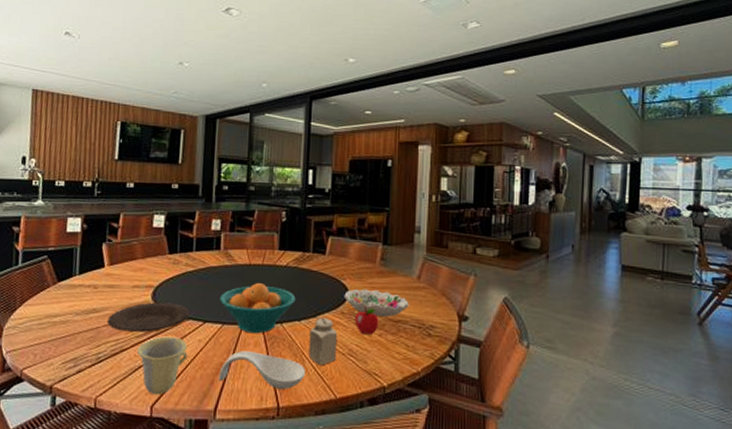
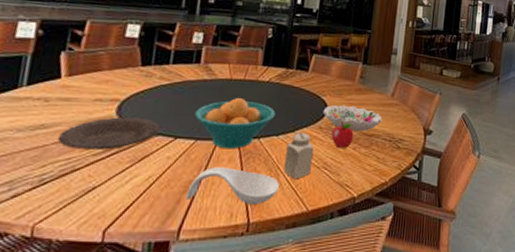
cup: present [137,336,188,395] -> none [92,154,154,218]

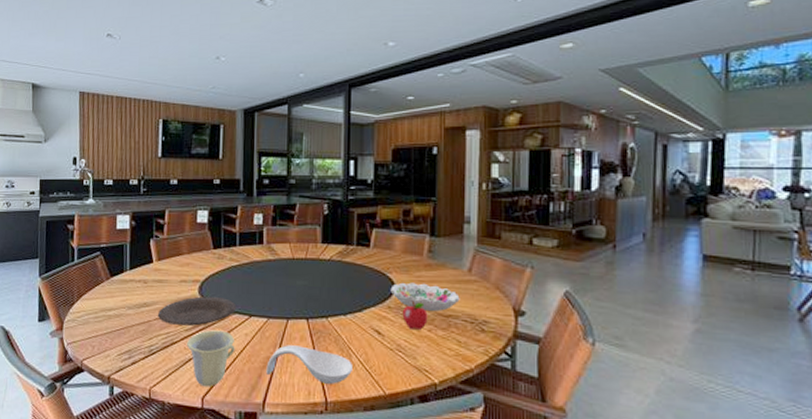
cup: none [92,154,154,218] -> present [187,330,235,387]
fruit bowl: present [195,98,276,150] -> none [264,277,341,328]
salt shaker: present [284,132,314,180] -> none [355,312,384,361]

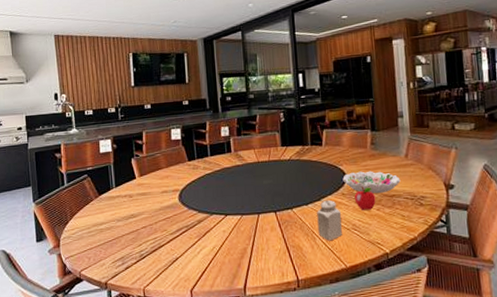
plate: present [157,296,237,326] -> none [144,202,214,231]
cup: present [187,330,235,387] -> none [173,230,216,281]
spoon rest: present [266,345,352,384] -> none [244,235,317,265]
salt shaker: none [355,312,384,361] -> present [317,199,342,241]

